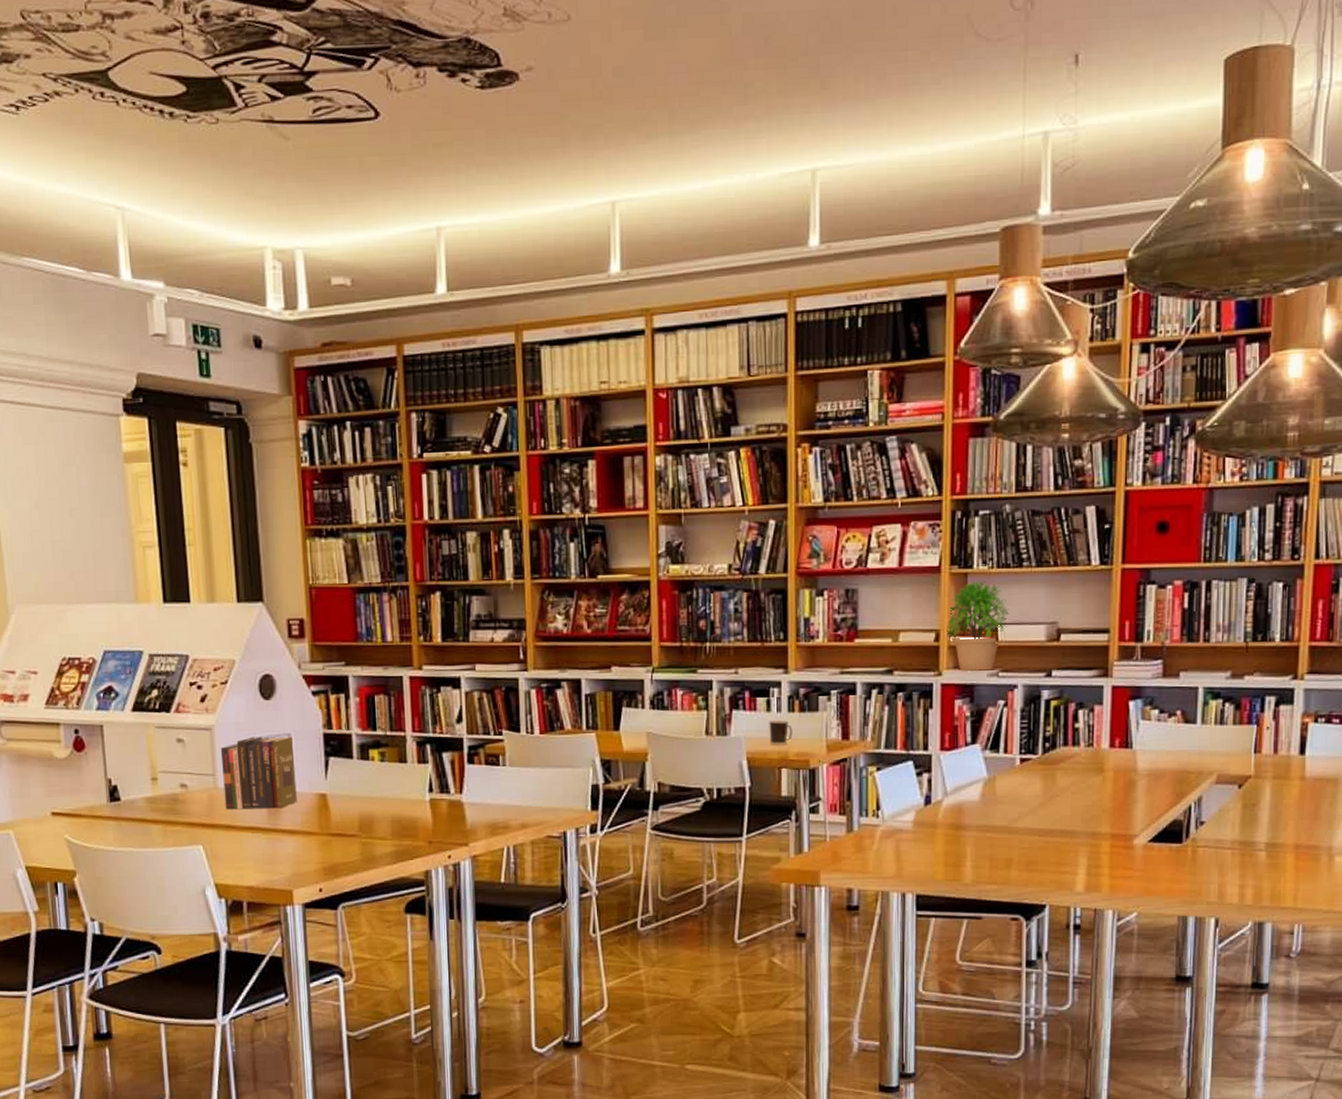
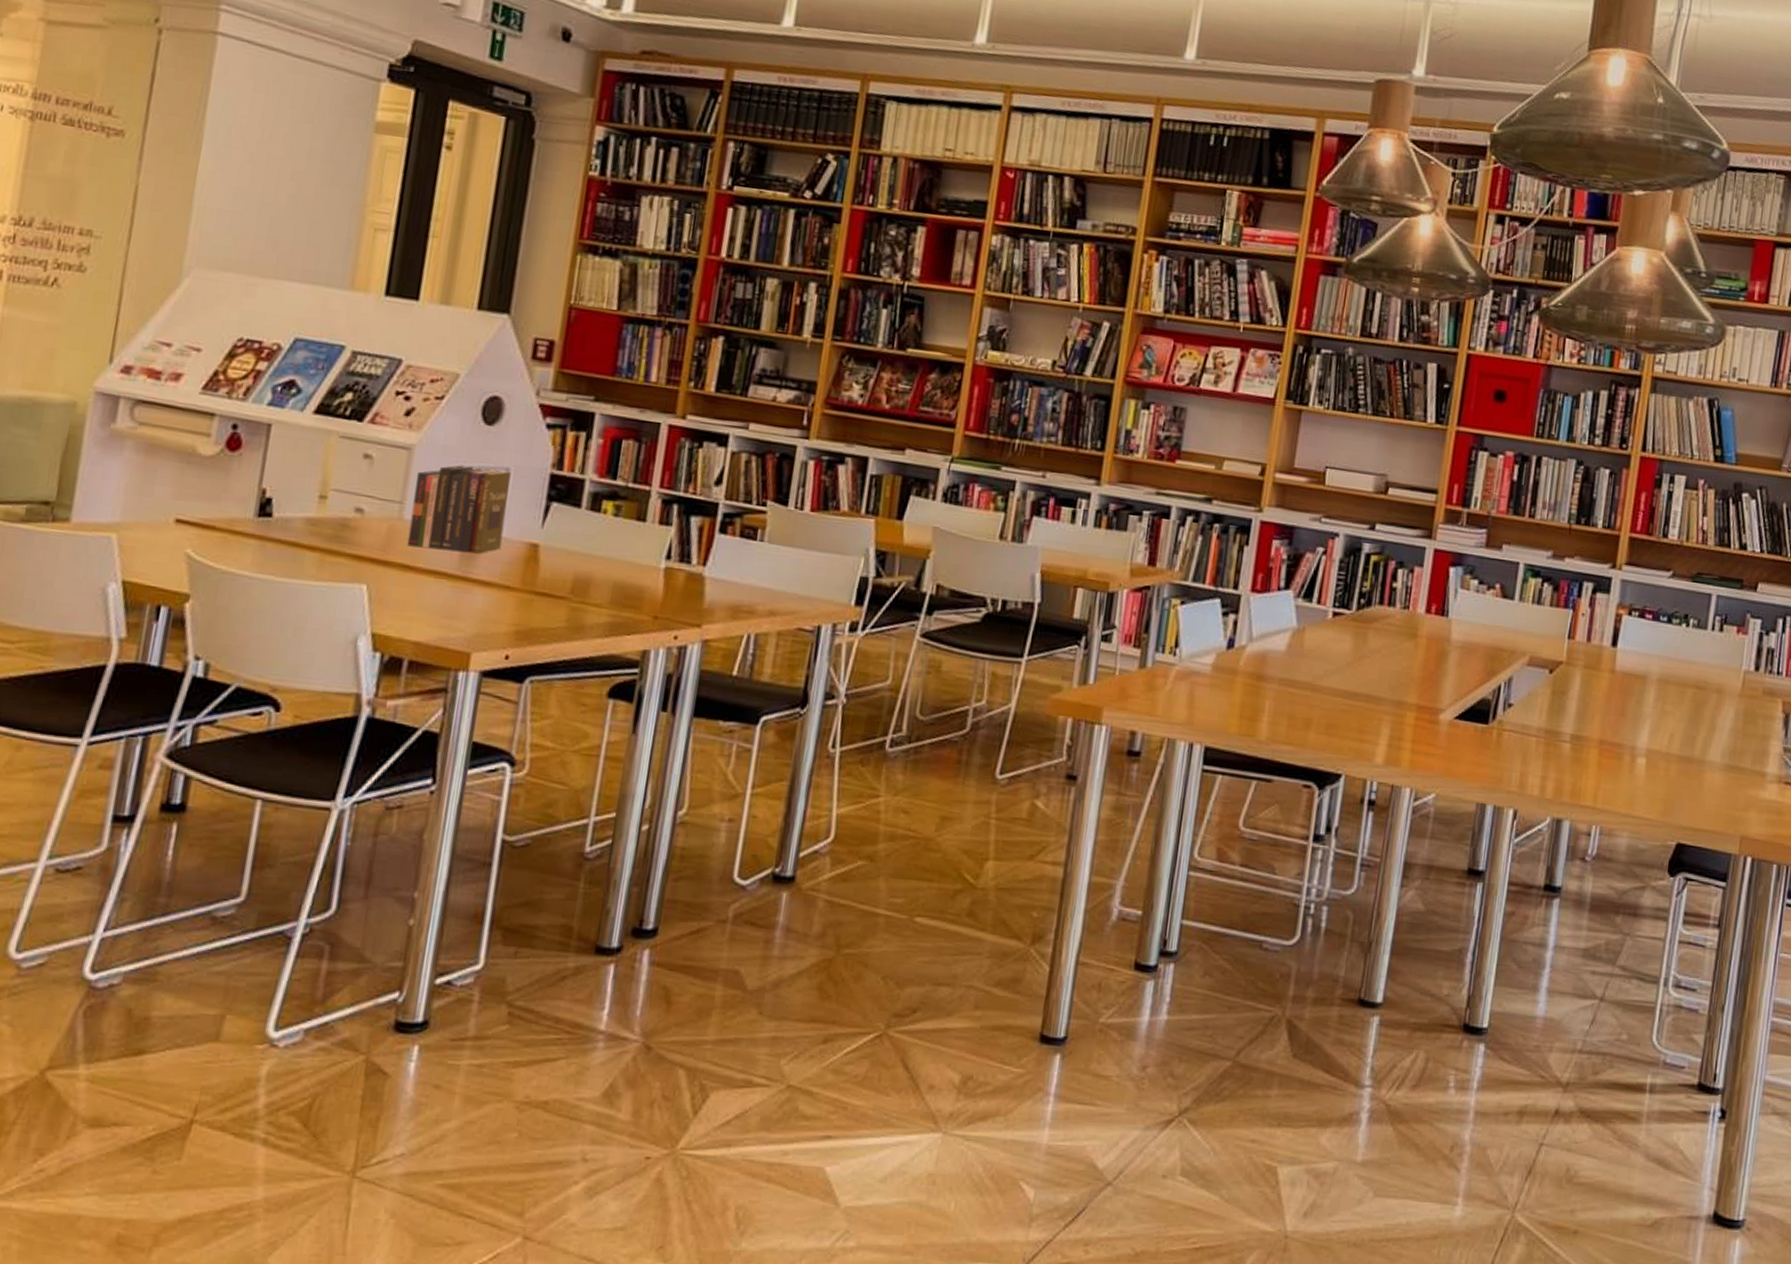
mug: present [769,720,793,746] -> none [1068,534,1096,563]
potted plant: present [947,580,1009,671] -> none [1273,419,1340,515]

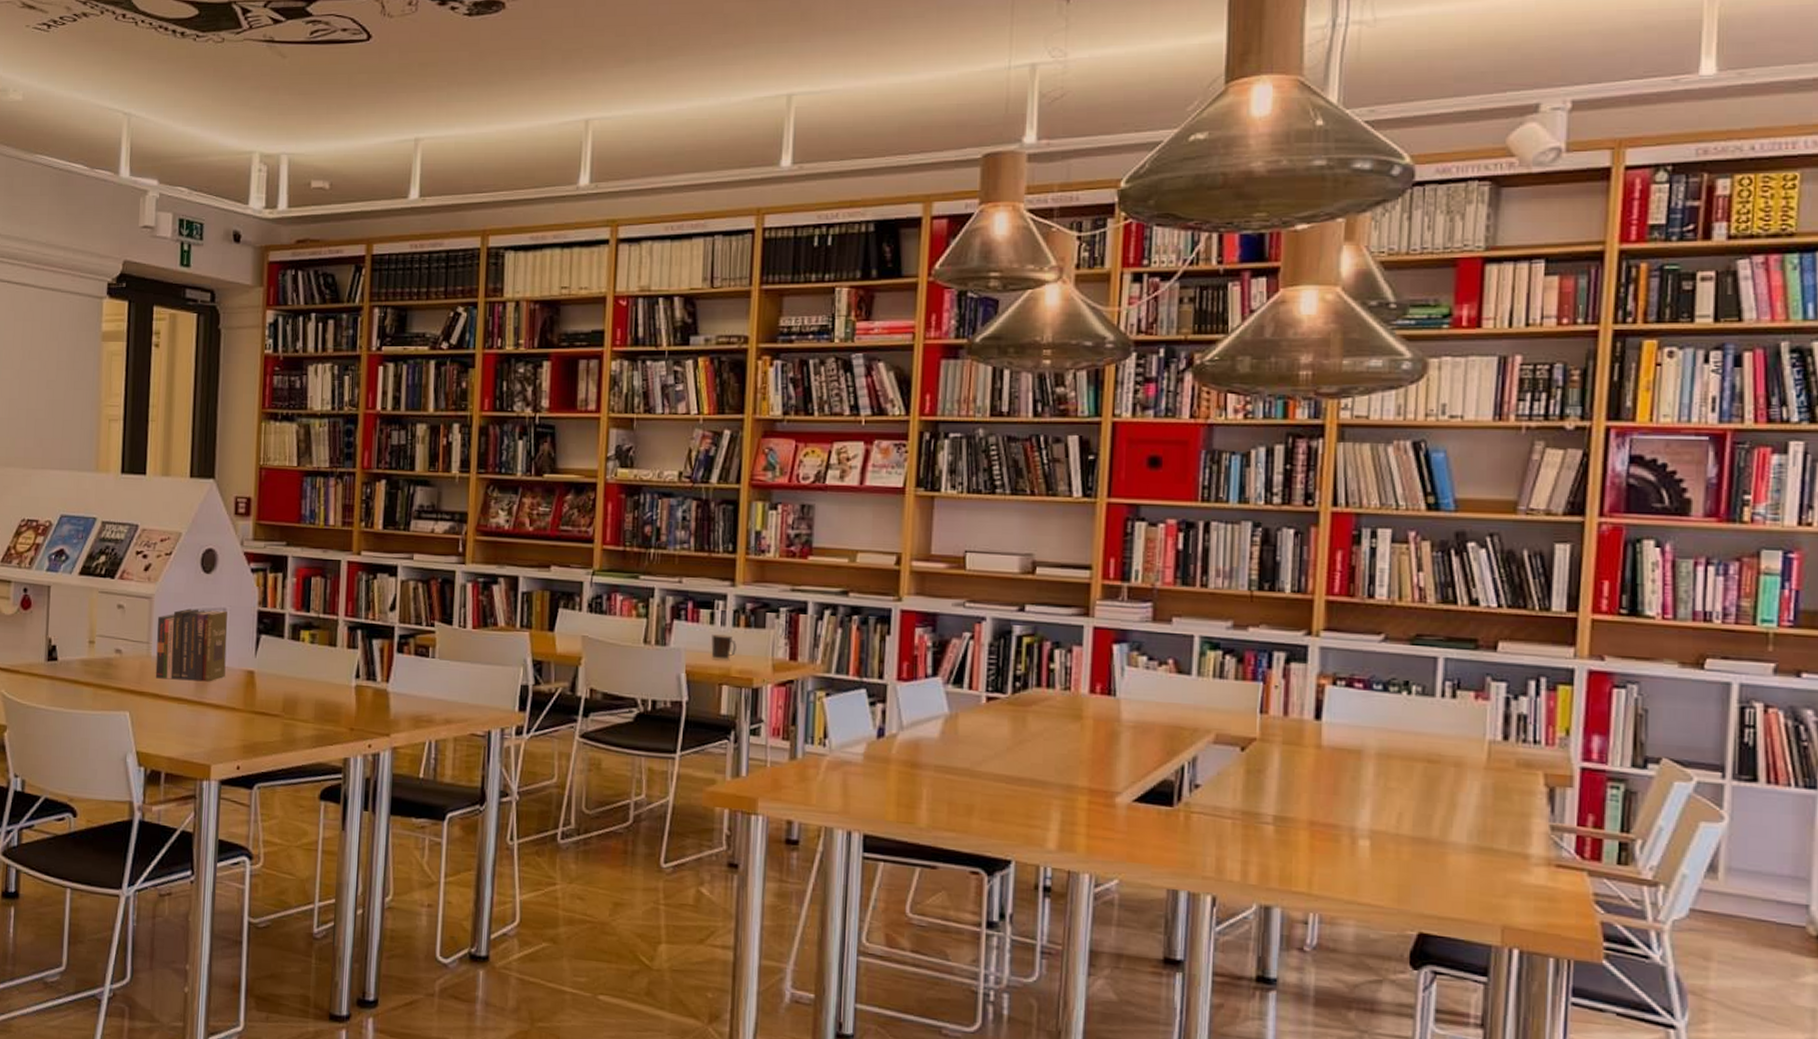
mug: none [1068,534,1096,563] -> present [711,634,737,661]

